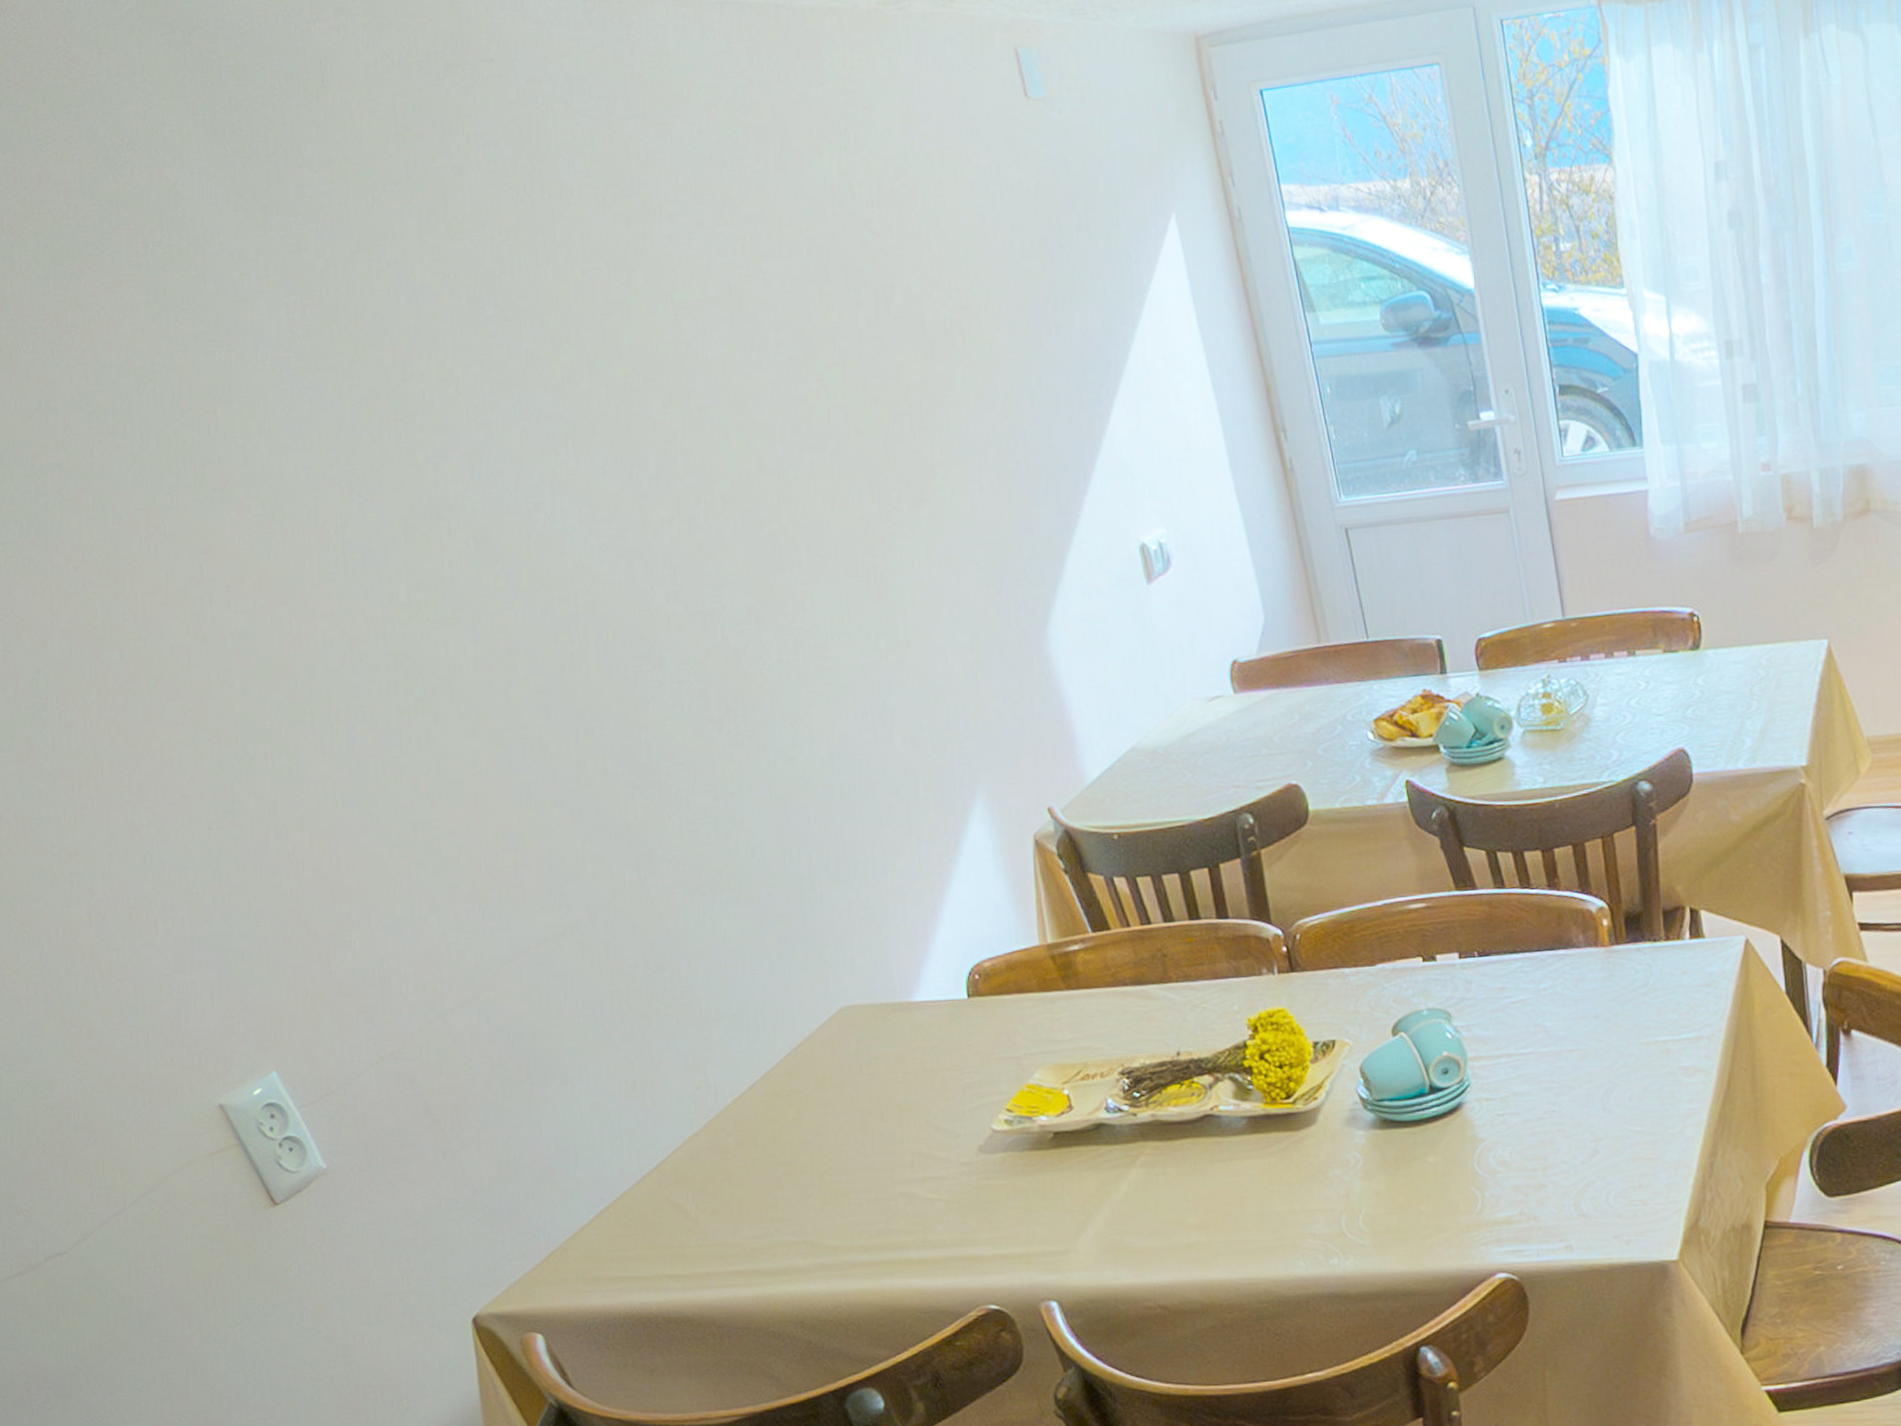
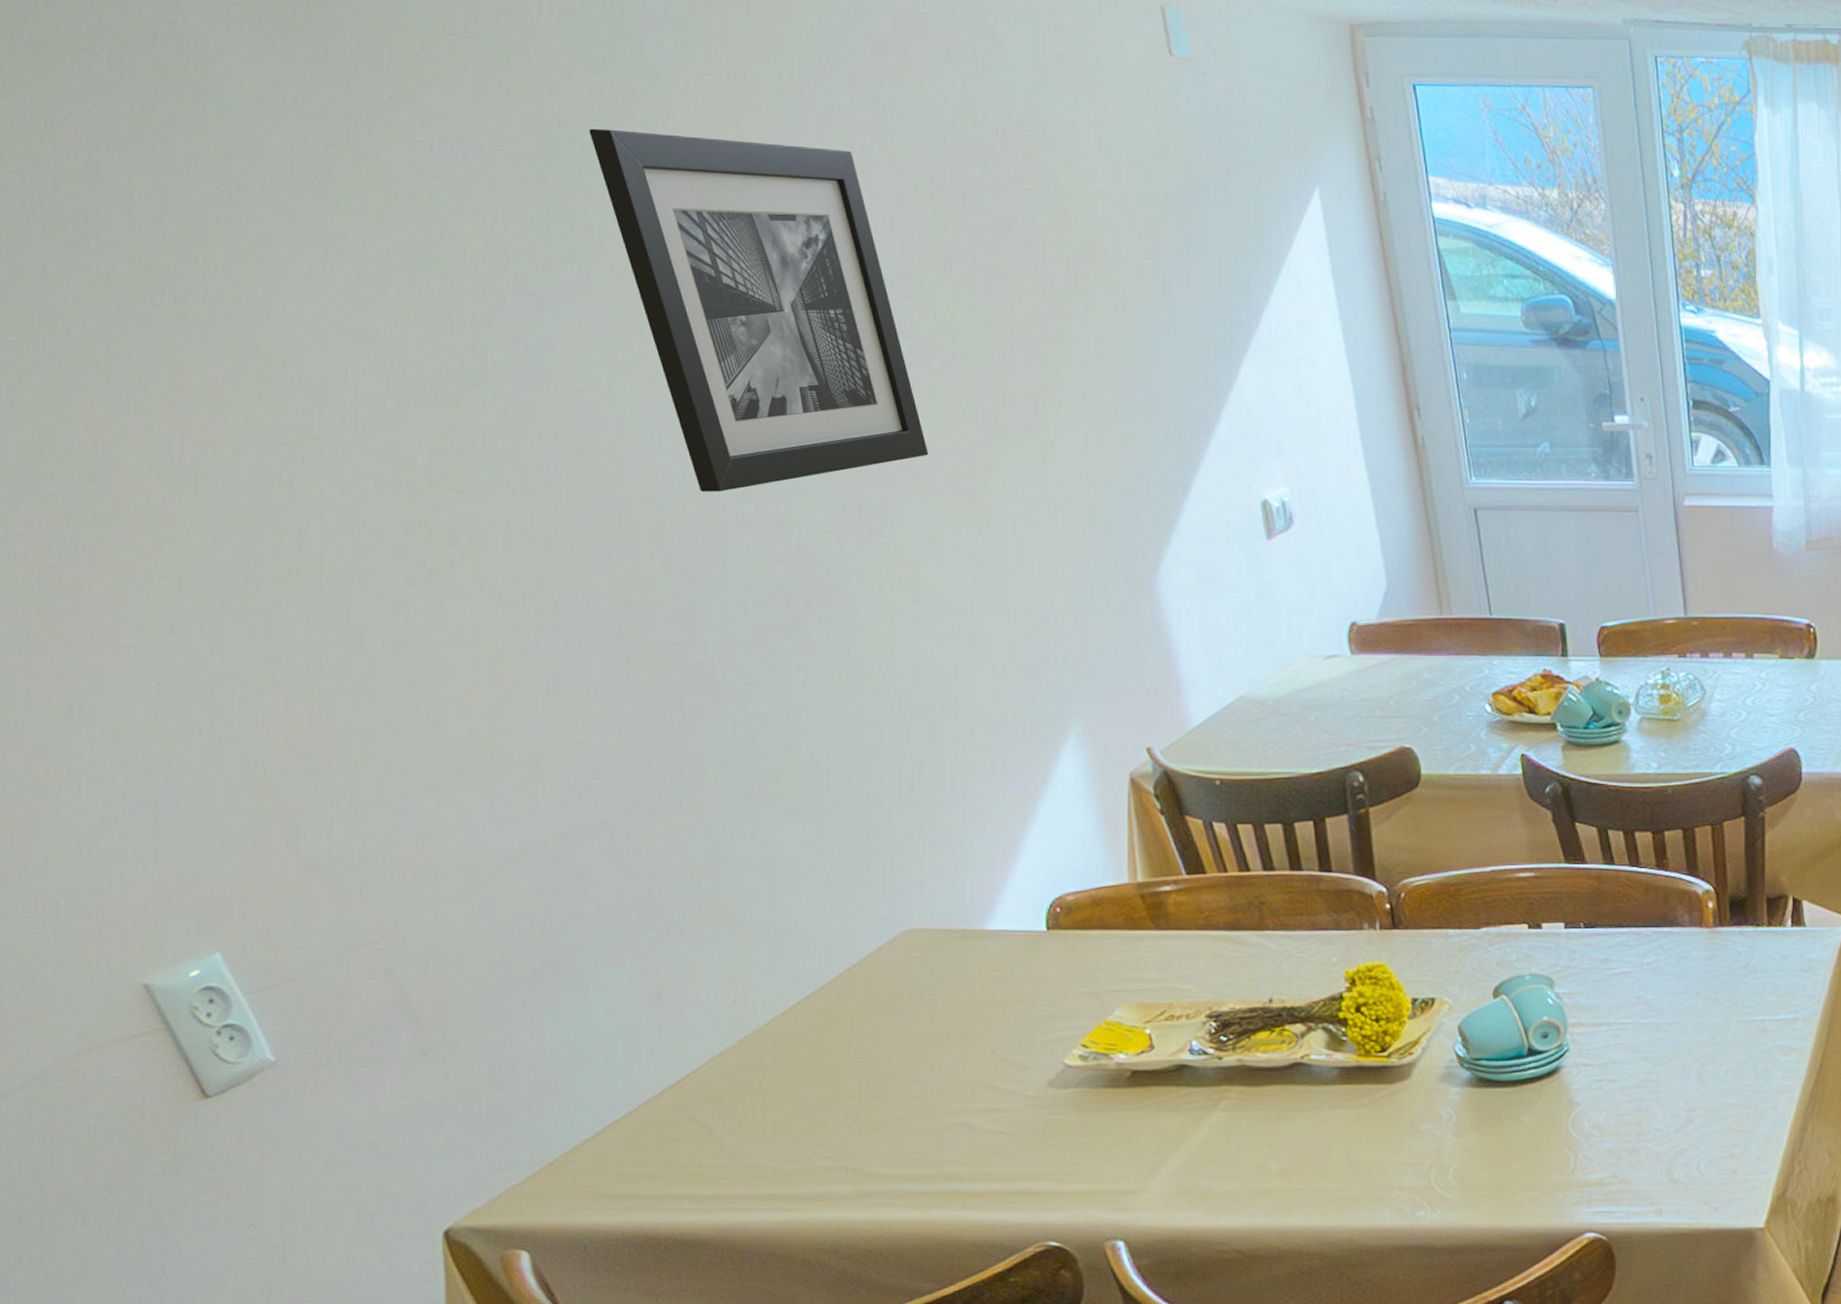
wall art: none [518,242,832,597] -> present [589,128,928,492]

